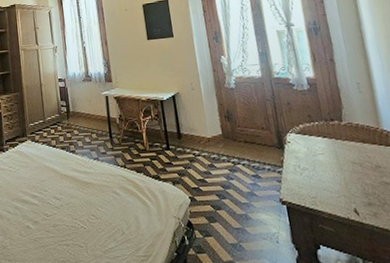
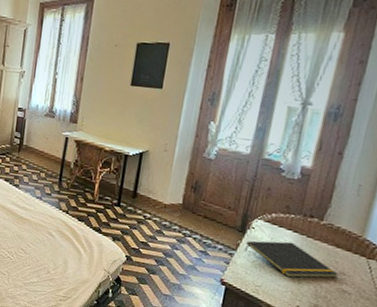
notepad: none [288,147,376,182] -> present [244,240,339,278]

